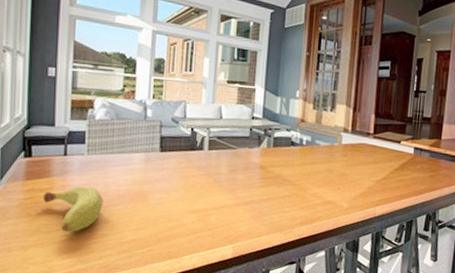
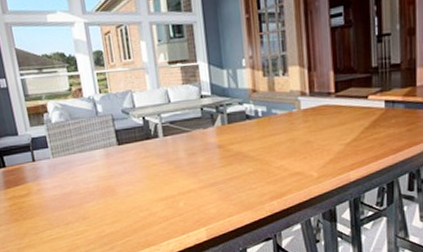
fruit: present [44,186,104,233] -> none [24,187,78,233]

